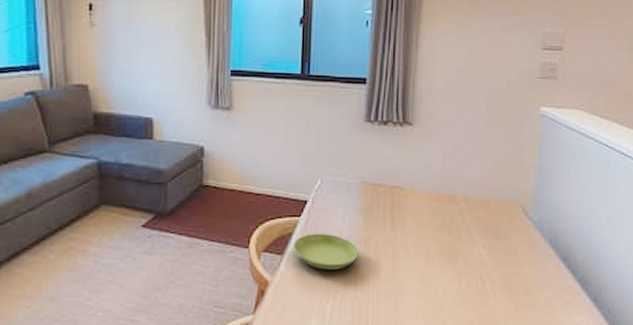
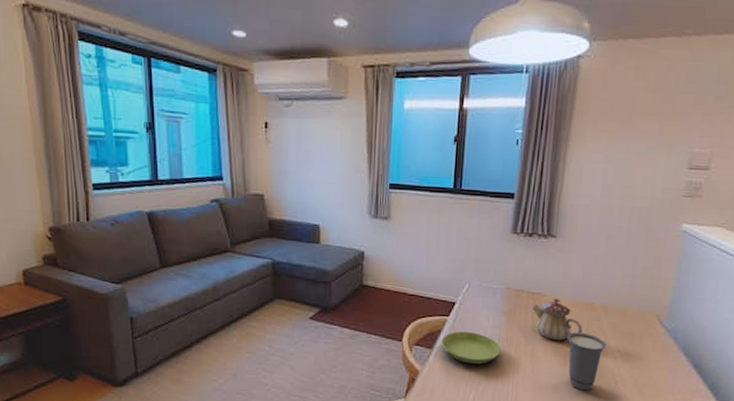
teapot: none [391,192,445,239] -> present [532,298,583,341]
cup: none [428,228,471,294] -> present [566,332,606,391]

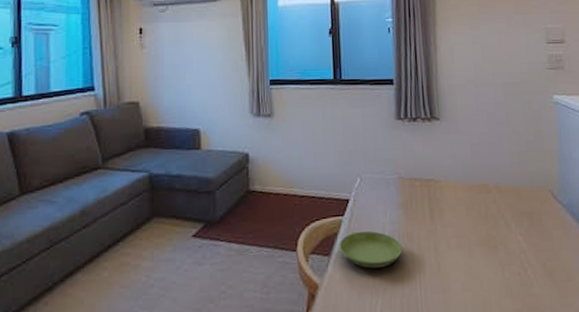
teapot: present [532,298,583,341] -> none [428,183,482,230]
cup: present [566,332,606,391] -> none [466,218,508,285]

